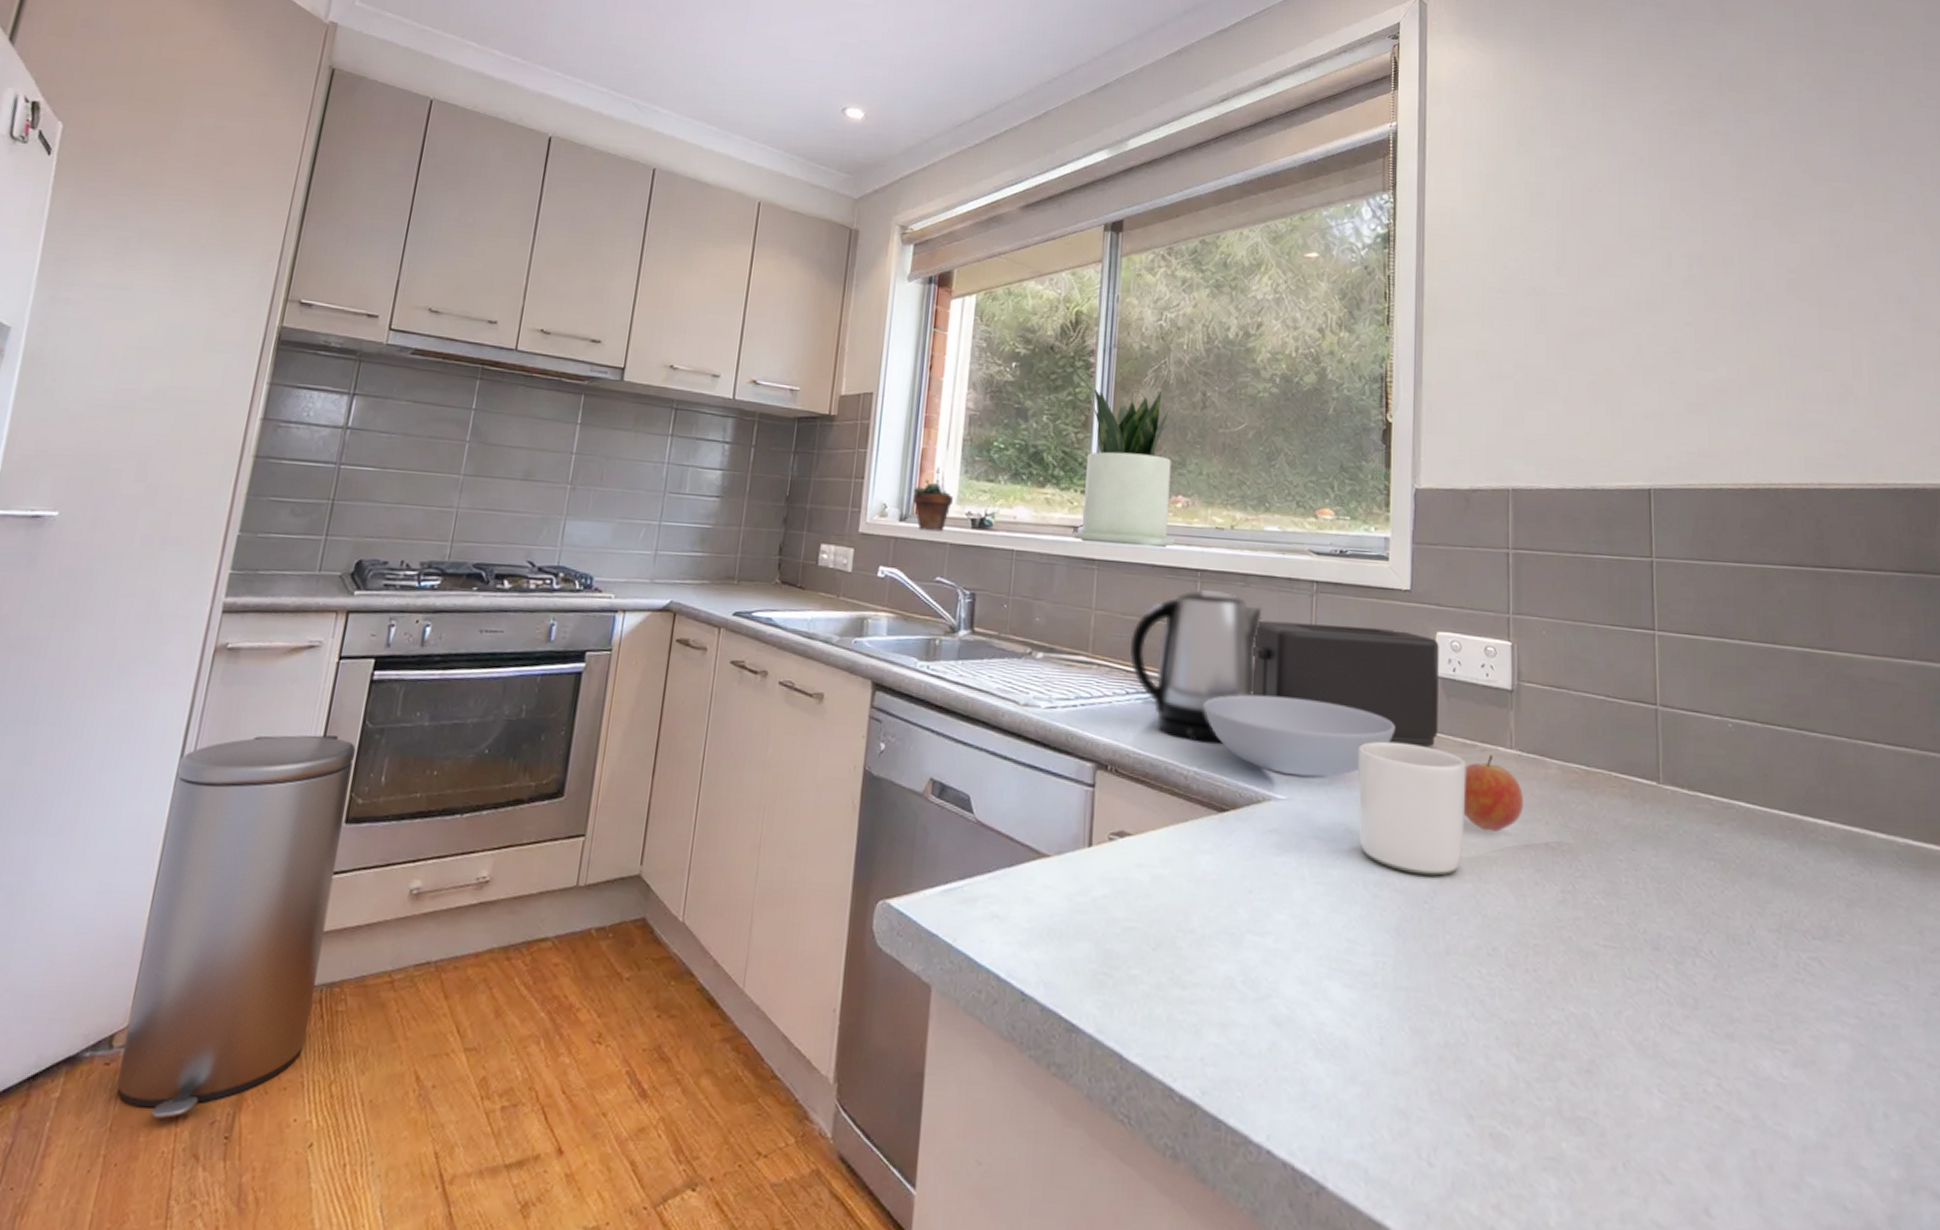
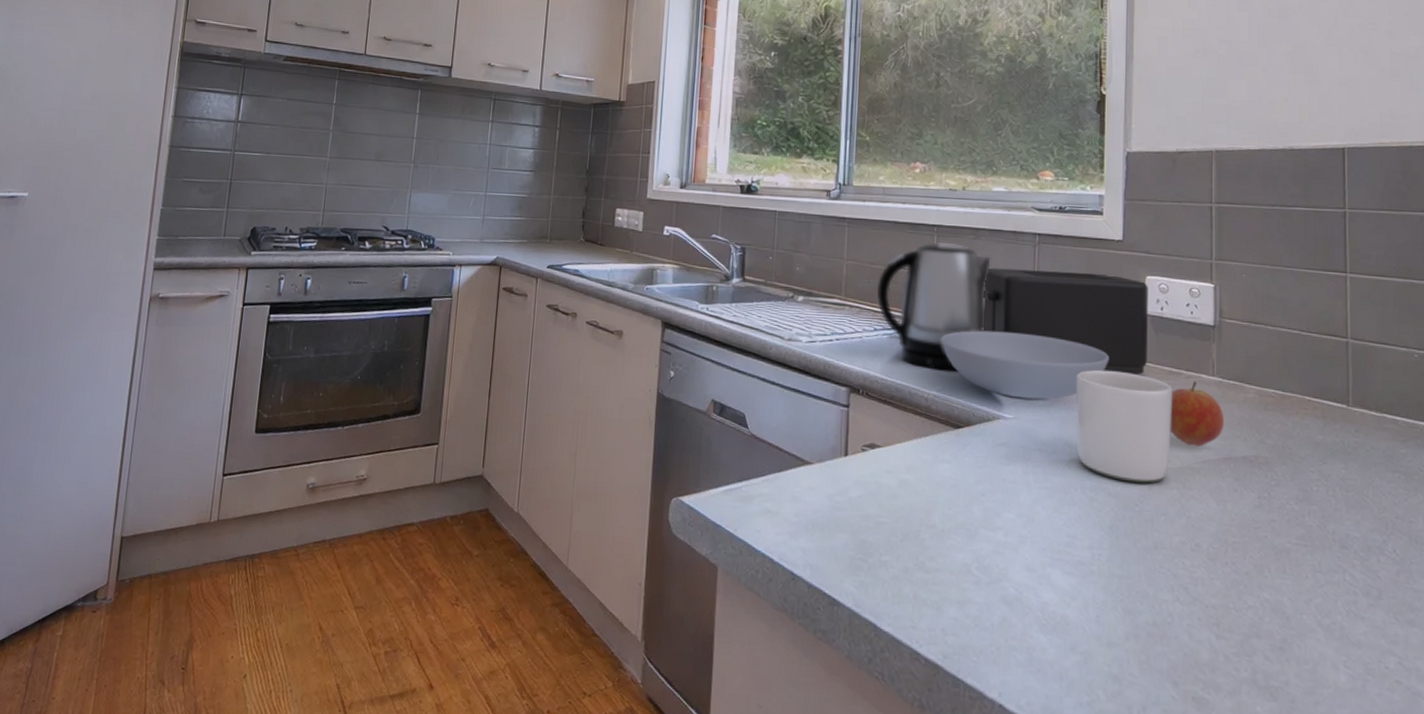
pedal bin: present [116,734,356,1120] -> none [102,364,260,654]
succulent plant: present [912,466,953,532] -> none [690,142,724,197]
planter: present [1073,389,1177,548] -> none [826,73,916,208]

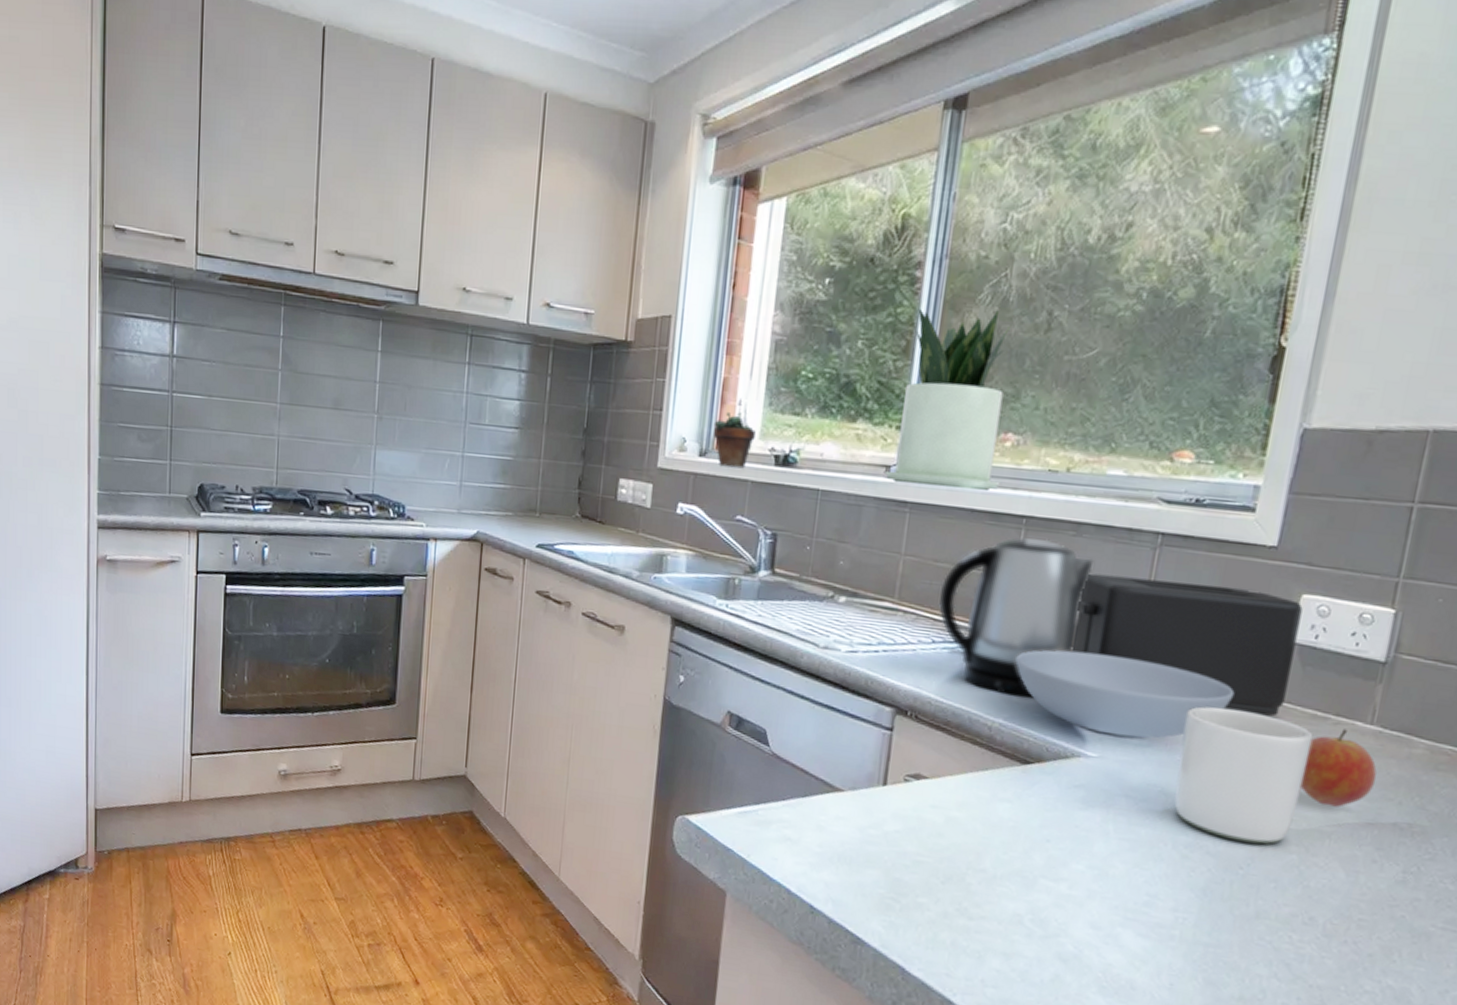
succulent plant: none [690,142,724,197] -> present [713,397,756,469]
planter: none [826,73,916,208] -> present [885,309,1012,492]

